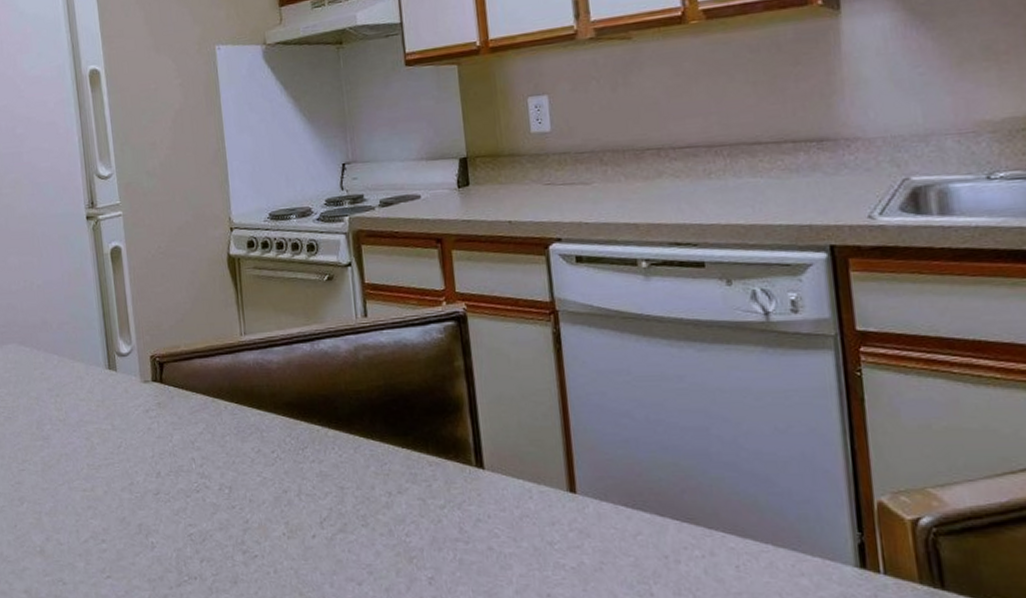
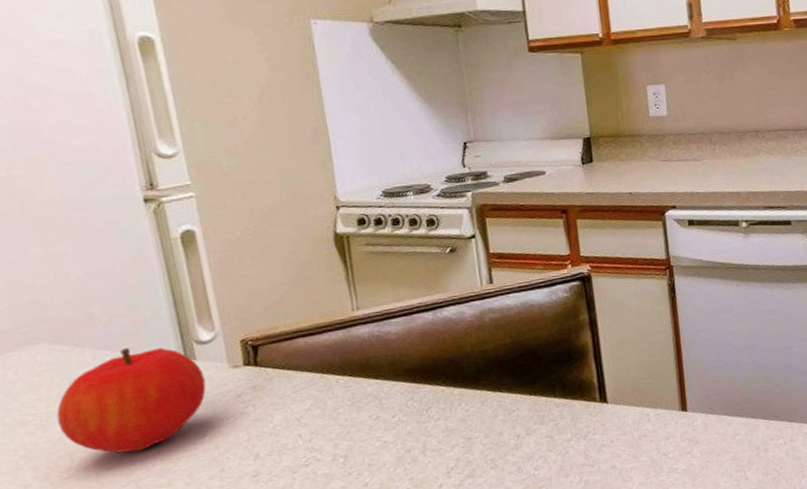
fruit: none [18,354,123,454] -> present [56,348,207,454]

